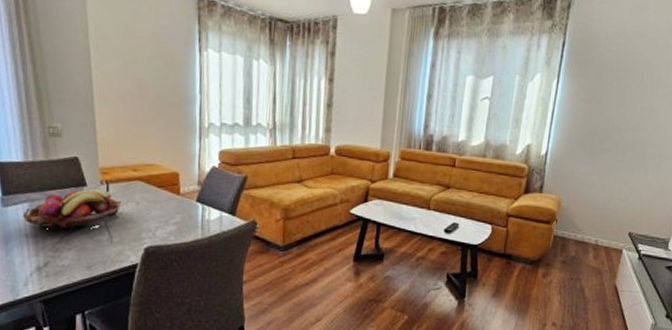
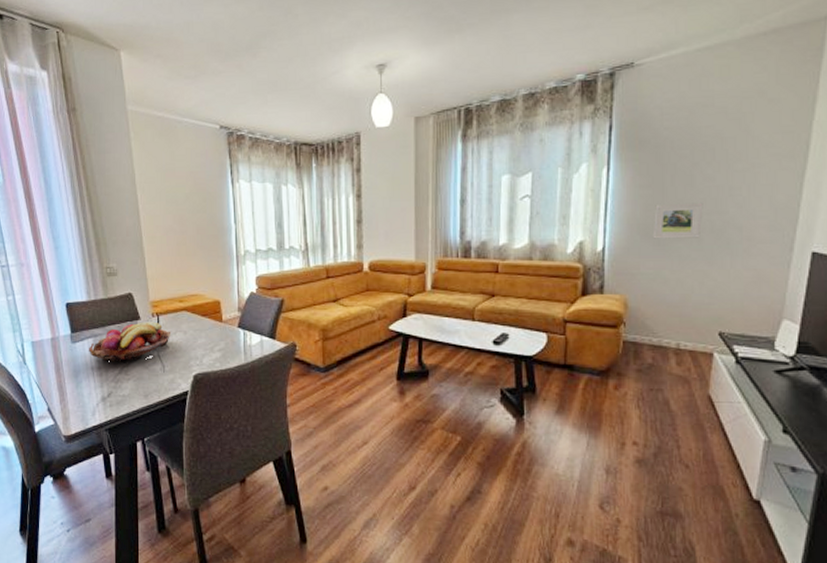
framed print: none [587,118,630,151] -> present [652,202,703,239]

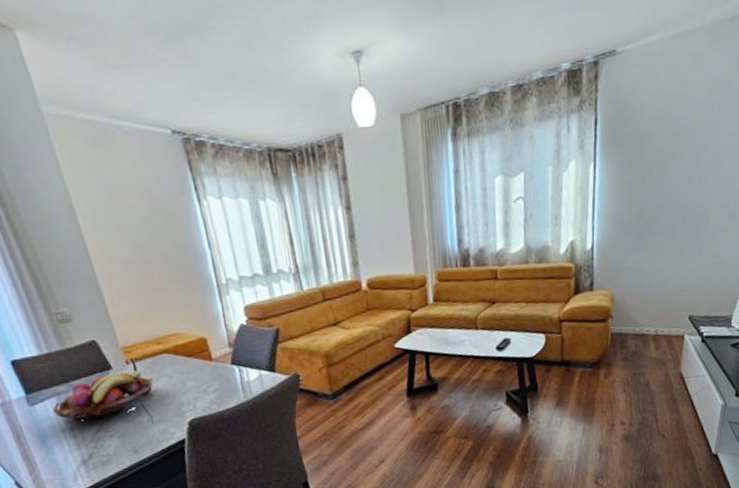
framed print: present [652,202,703,239] -> none [634,195,677,234]

